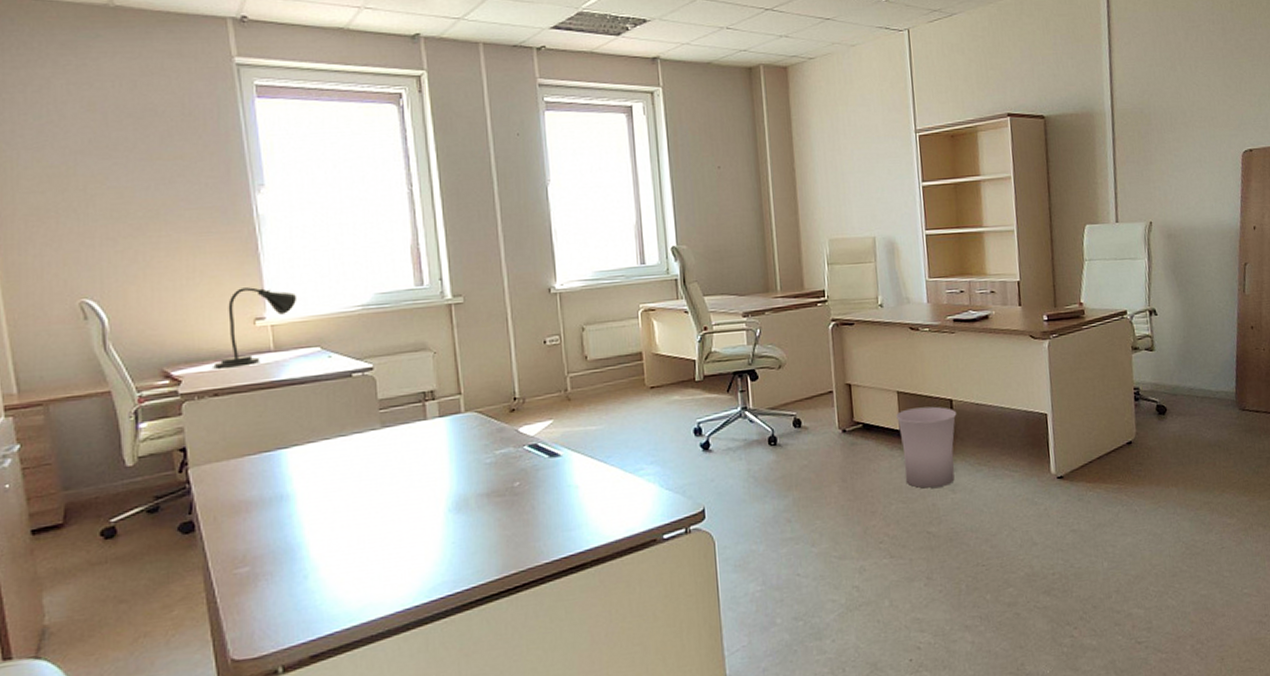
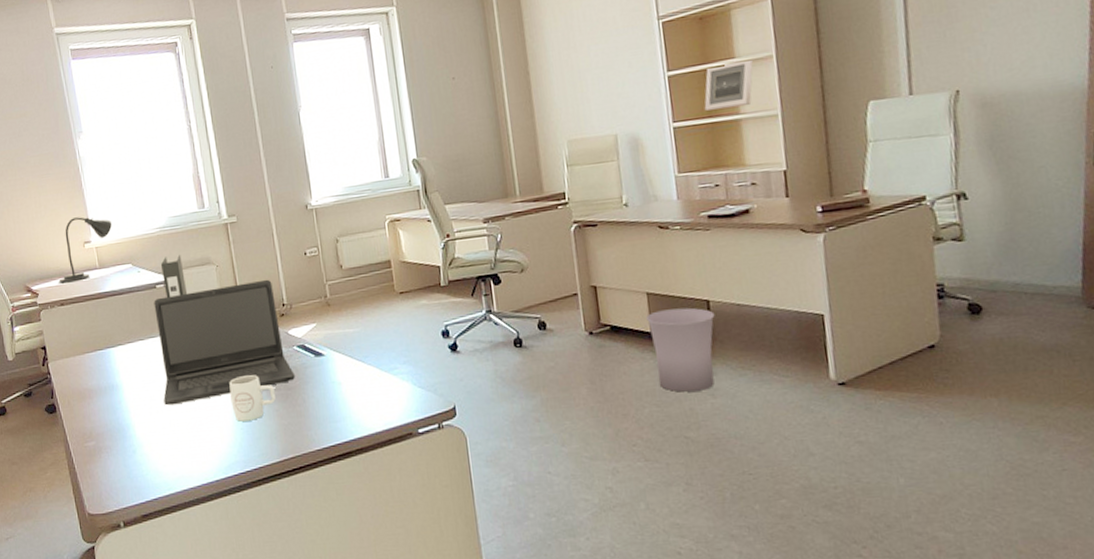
laptop: none [347,369,524,519] -> present [154,279,295,406]
binder: none [361,337,394,389] -> present [161,254,188,298]
mug: none [440,479,500,534] -> present [229,375,277,422]
picture frame: none [953,178,995,223] -> present [704,60,753,112]

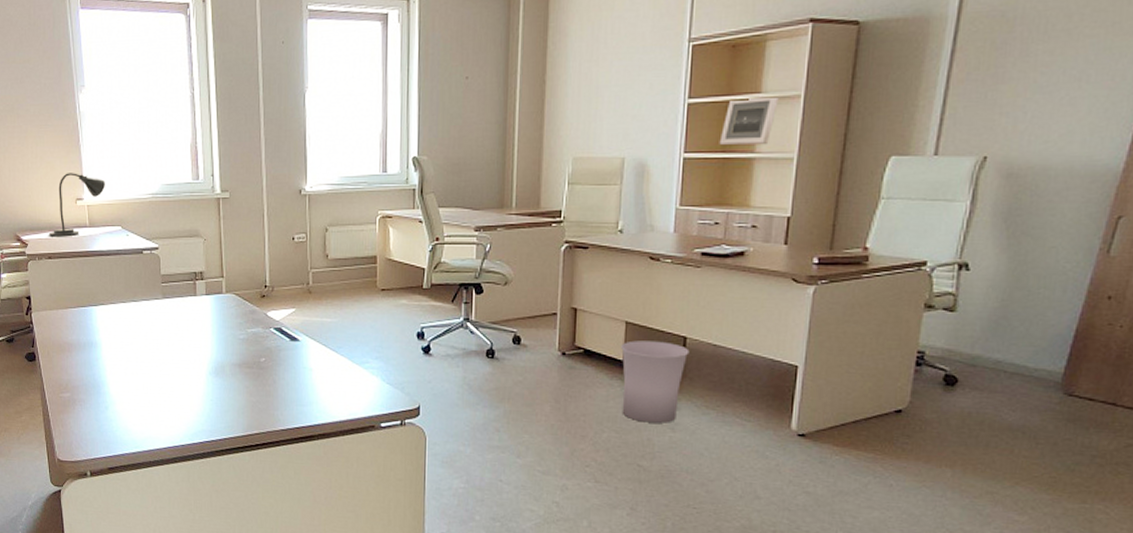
laptop: present [154,279,295,406] -> none [139,259,268,369]
binder: present [161,254,188,298] -> none [150,222,173,265]
mug: present [229,375,277,422] -> none [204,350,248,394]

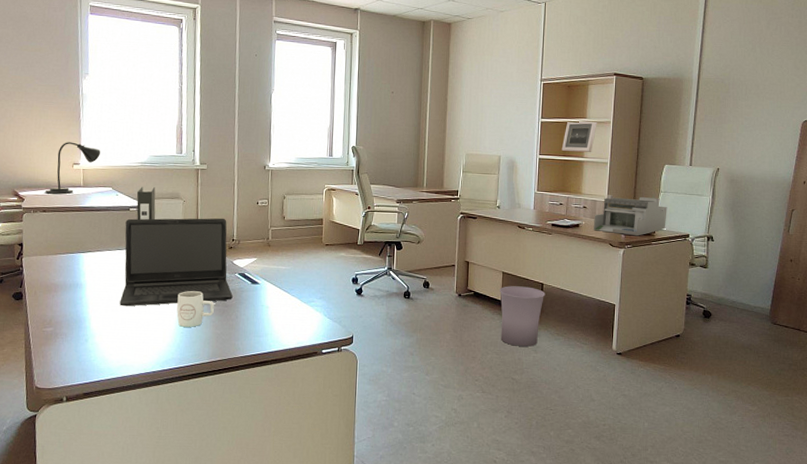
laptop: none [139,259,268,369] -> present [120,218,233,307]
binder: none [150,222,173,265] -> present [136,186,156,220]
mug: none [204,350,248,394] -> present [176,291,215,327]
architectural model: none [766,206,891,266] -> present [593,195,667,236]

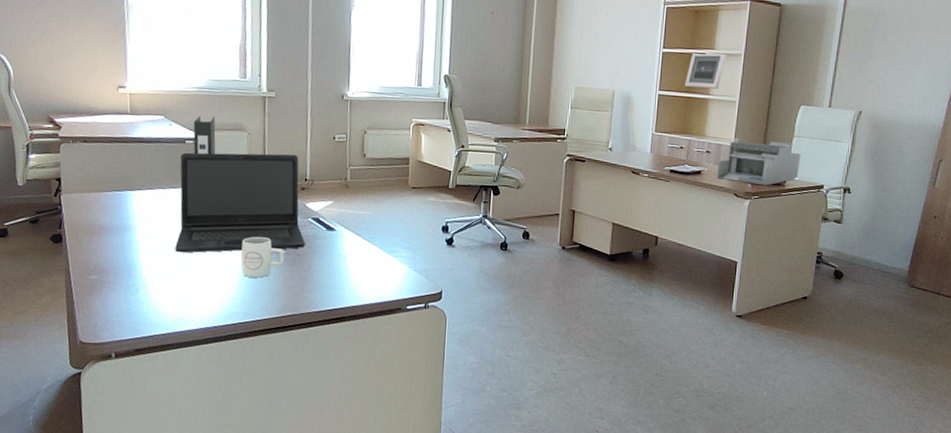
desk lamp: present [44,142,100,194] -> none [85,61,150,122]
waste bin: present [500,286,546,347] -> none [608,238,660,307]

